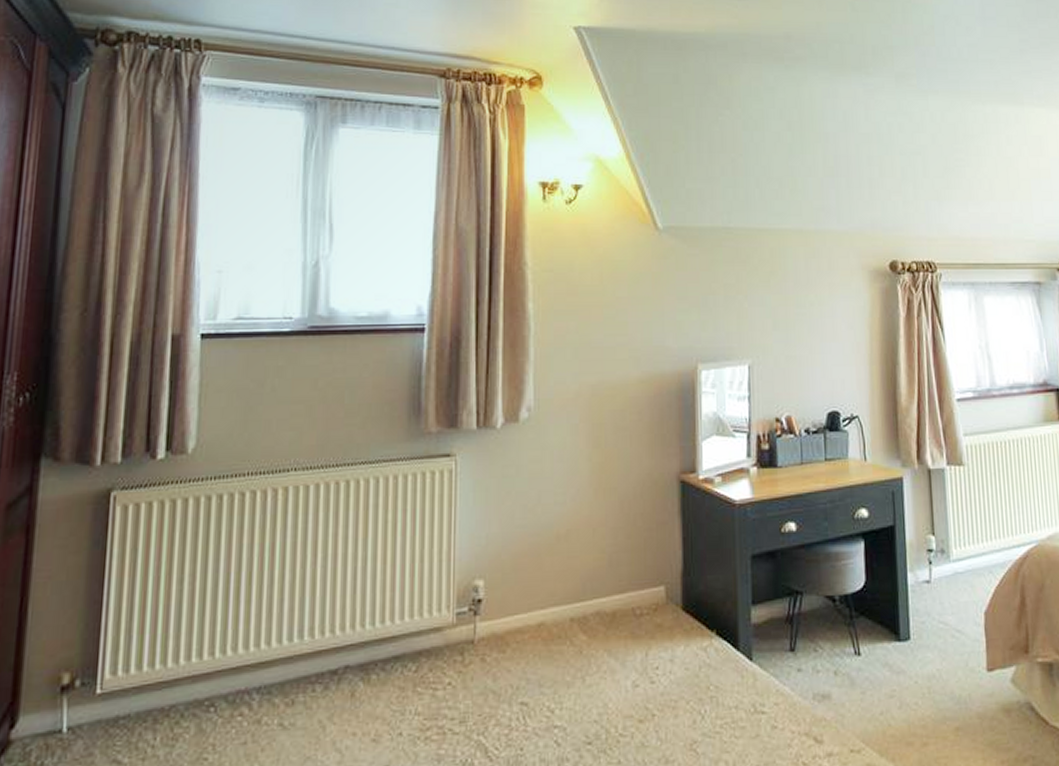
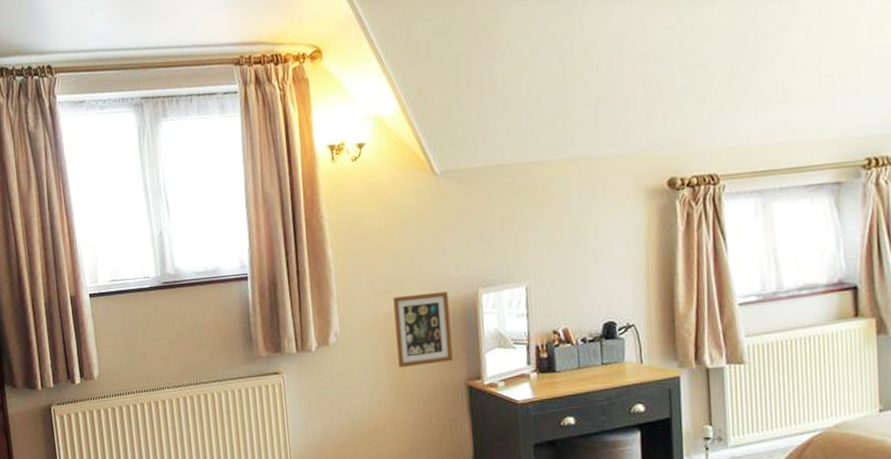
picture frame: none [601,364,665,455] -> present [393,291,453,368]

